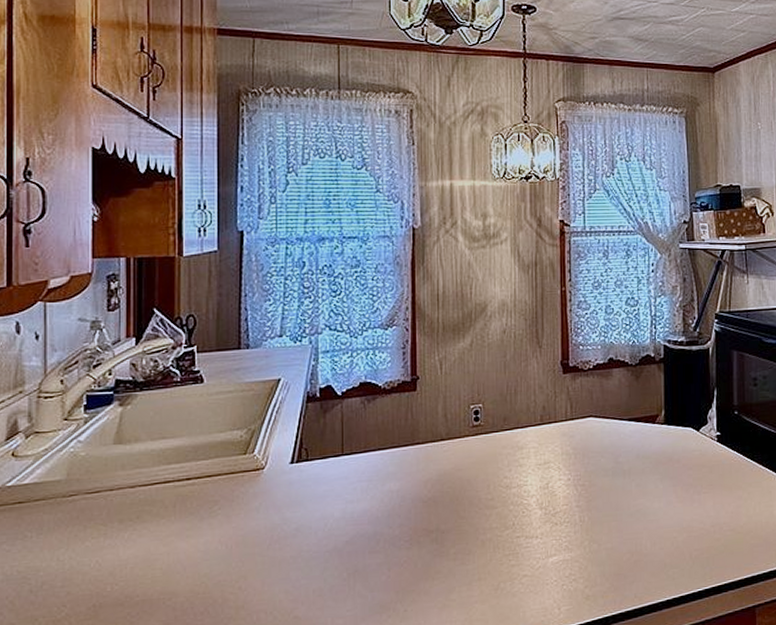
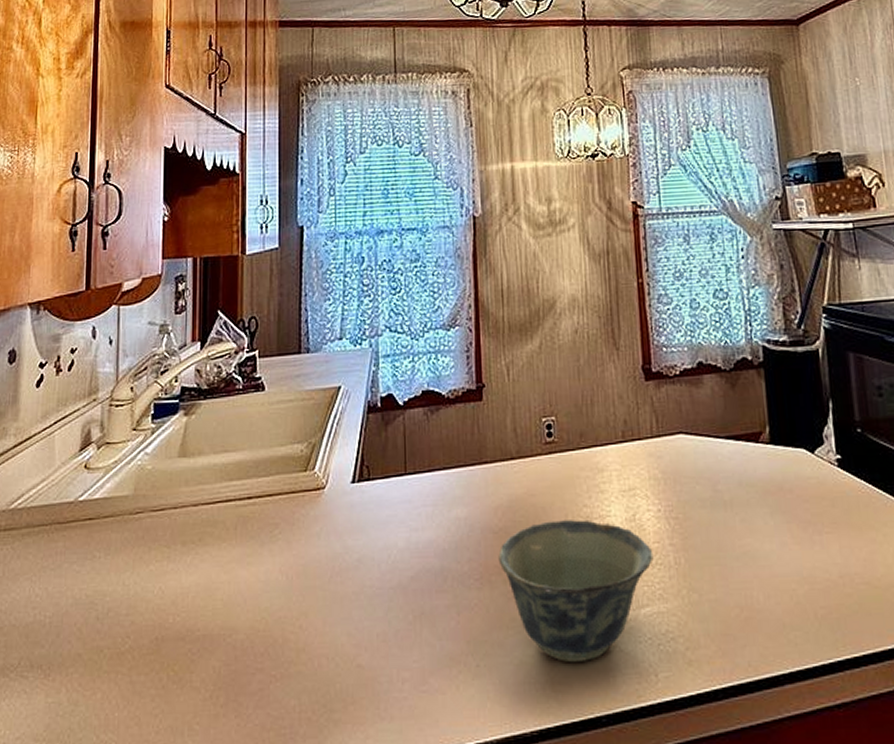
bowl: none [427,488,562,603] -> present [498,519,654,662]

